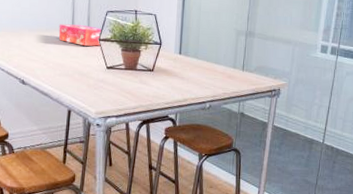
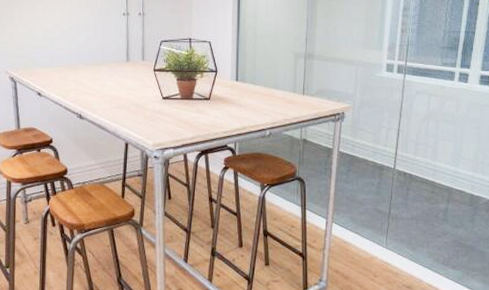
tissue box: present [58,24,102,47] -> none [114,56,157,77]

